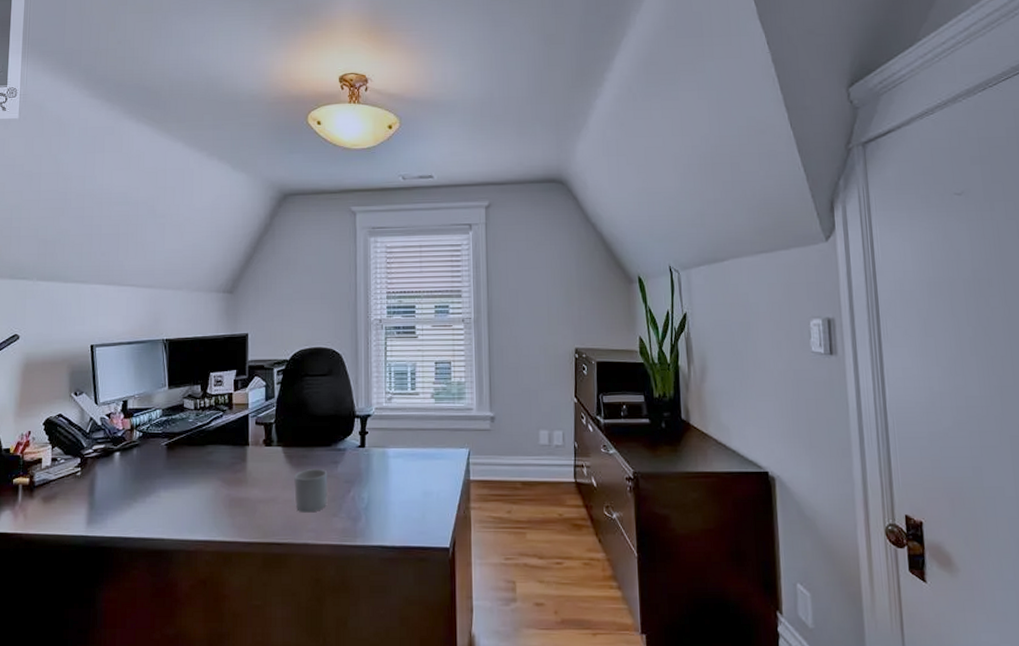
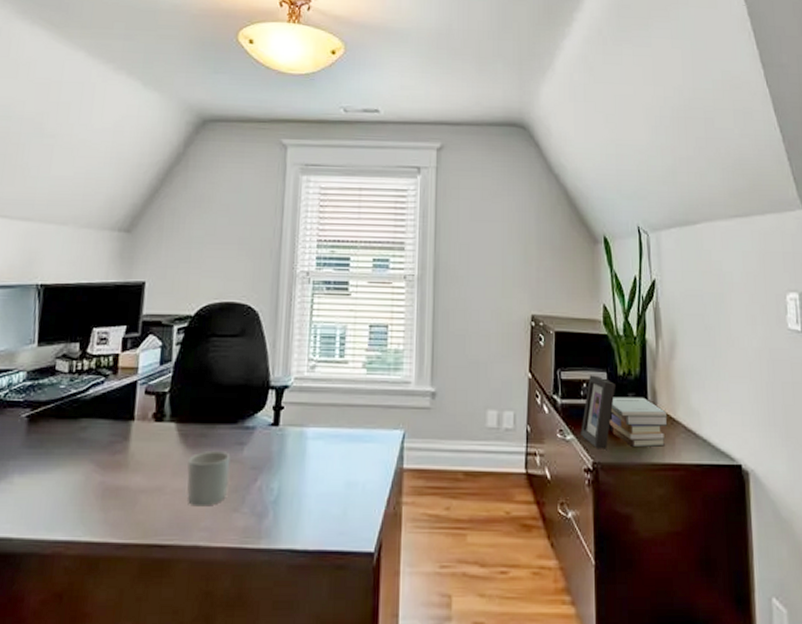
picture frame: none [622,398,653,461] -> present [580,375,616,449]
books: none [647,416,700,458] -> present [609,397,668,447]

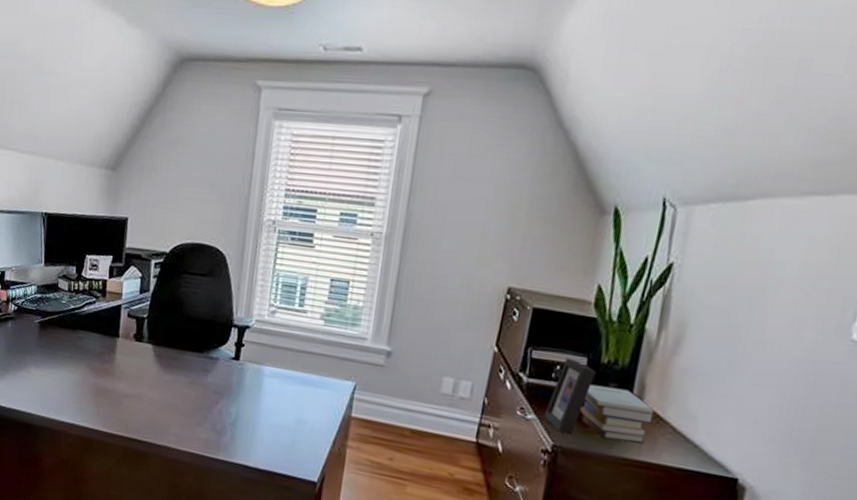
mug: present [186,450,231,507] -> none [160,372,197,417]

